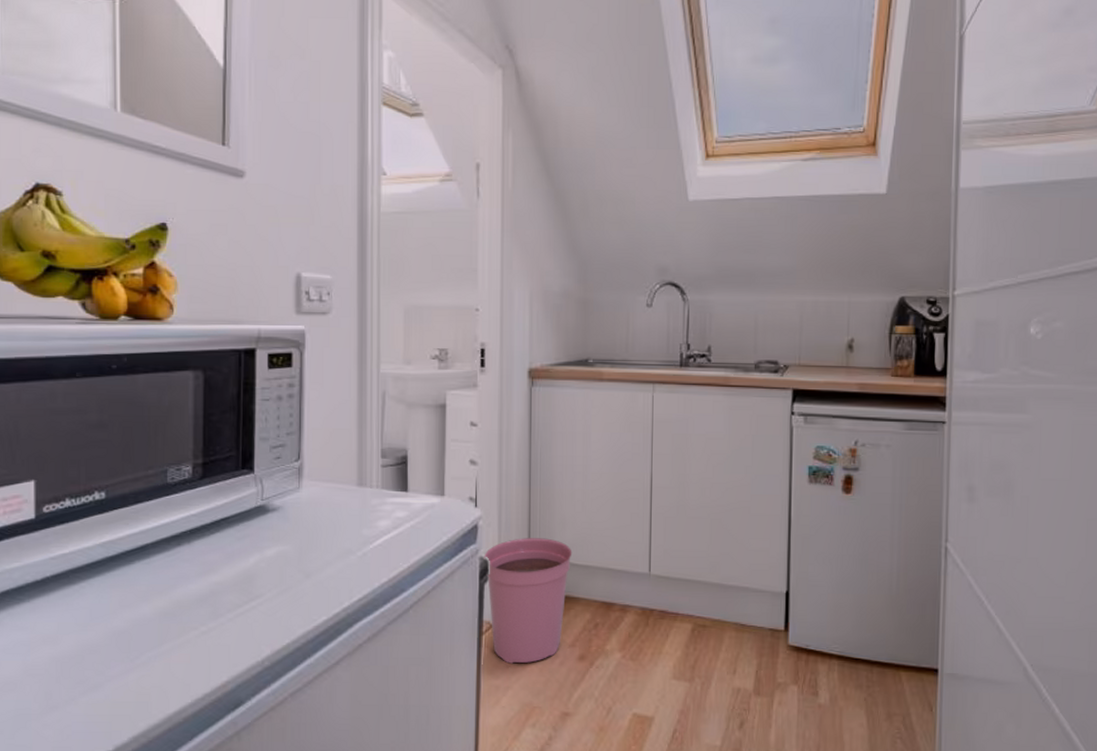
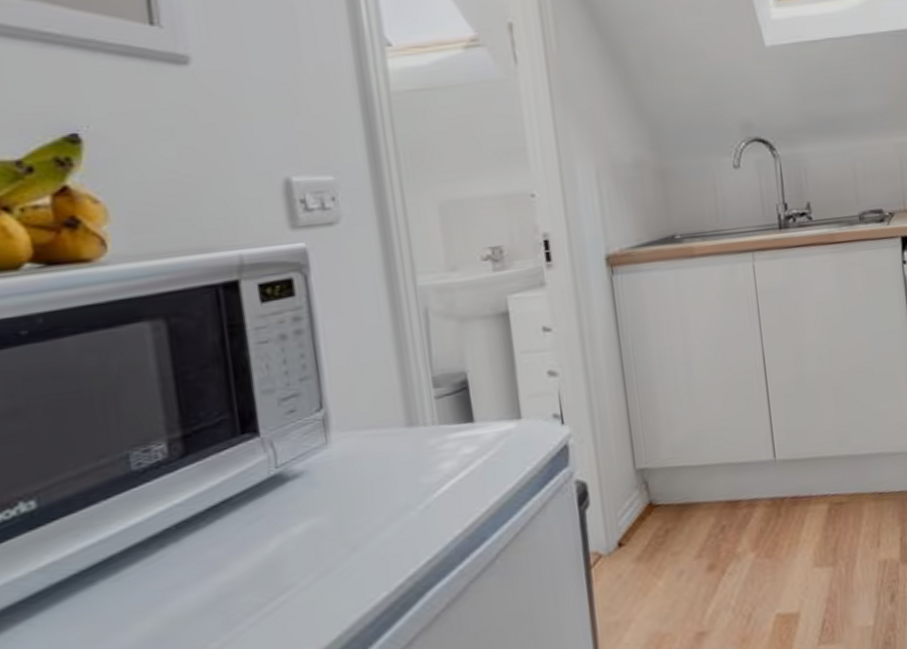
plant pot: present [484,538,572,664] -> none [580,443,686,594]

